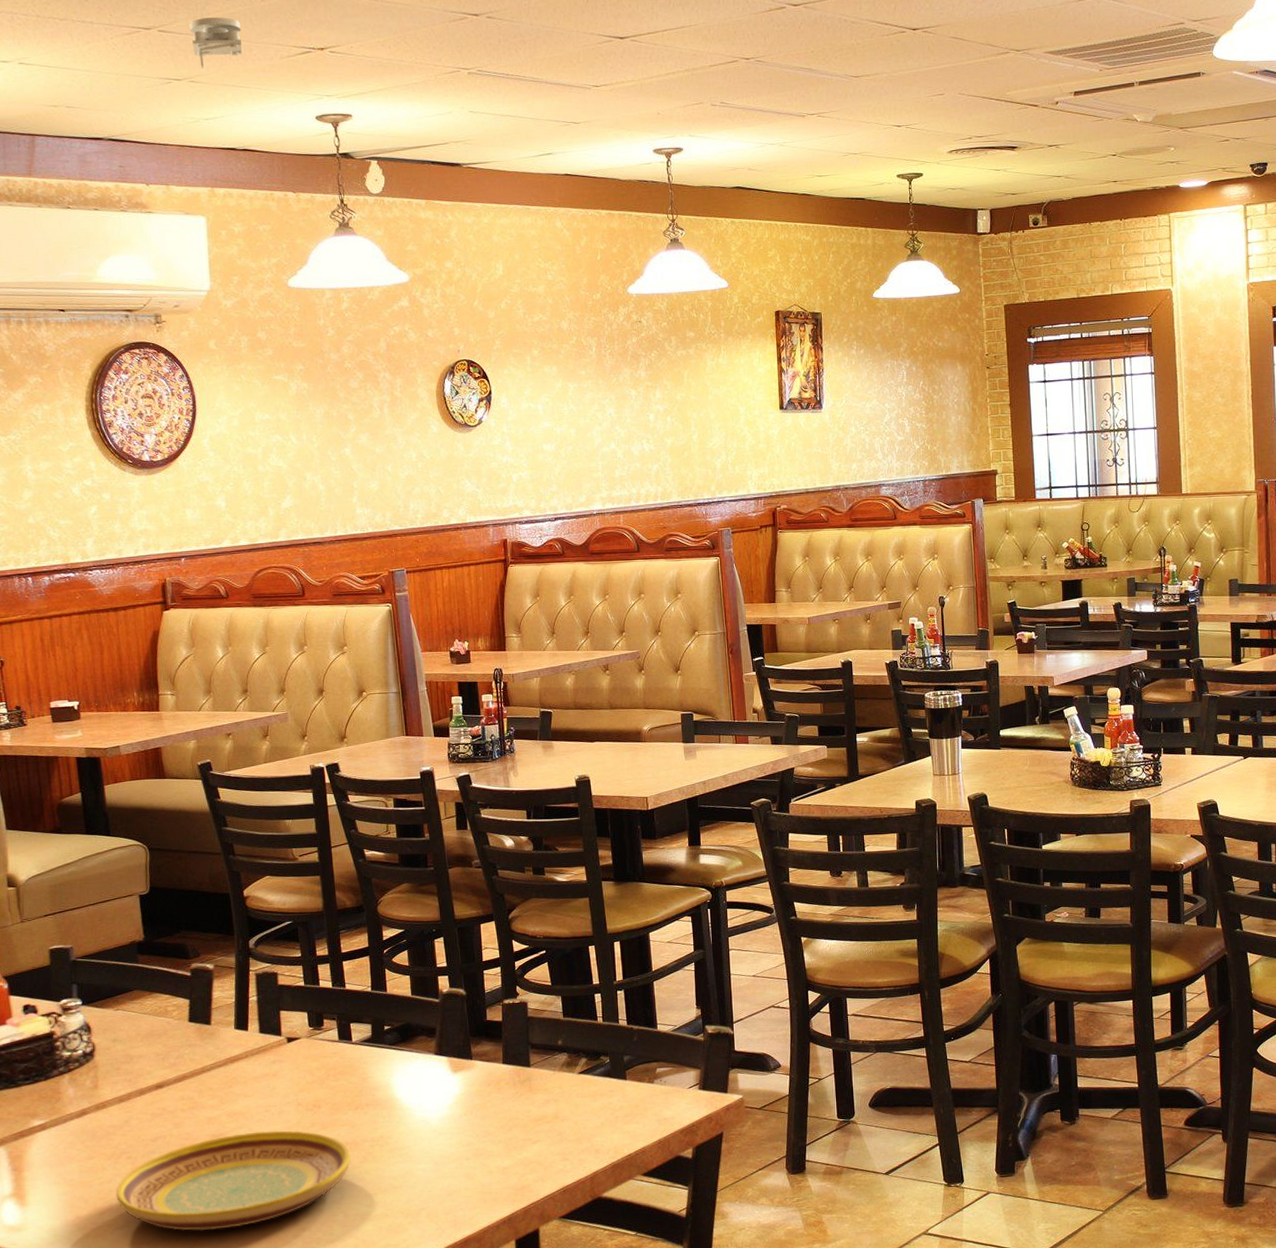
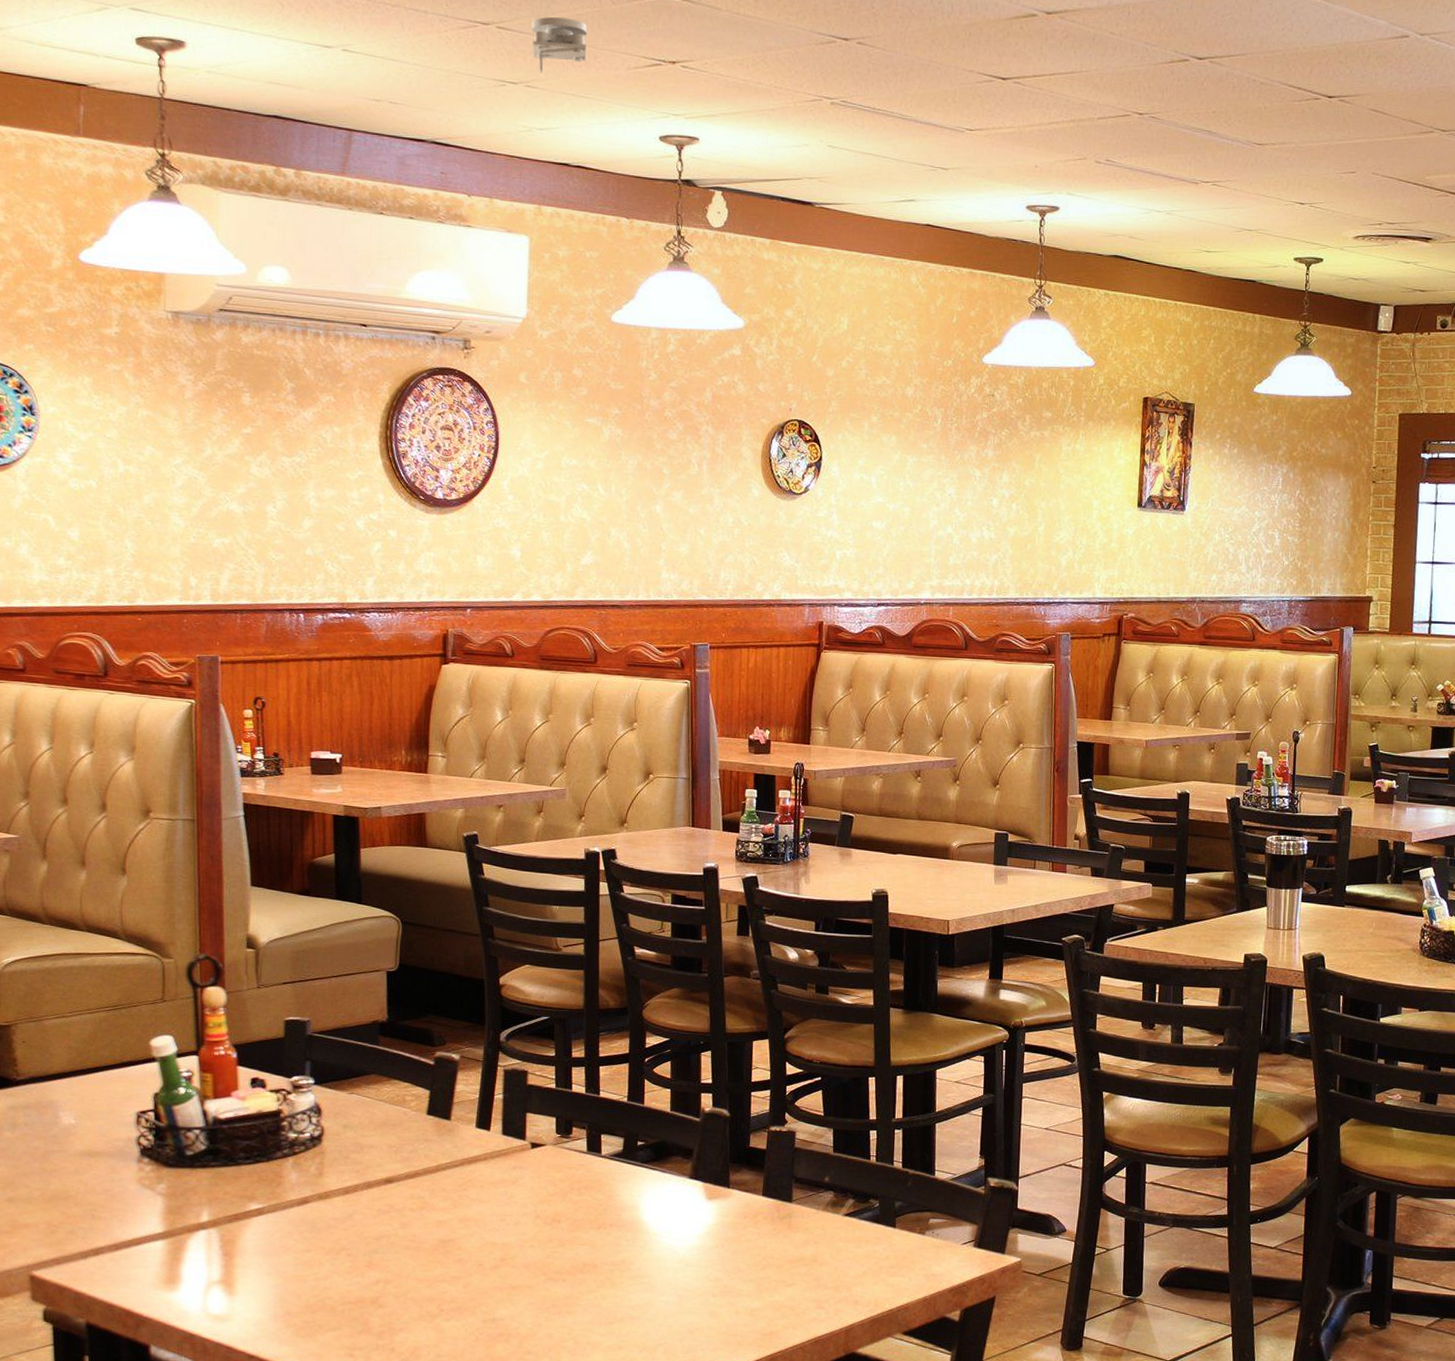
plate: present [115,1130,351,1231] -> none [331,1241,588,1343]

